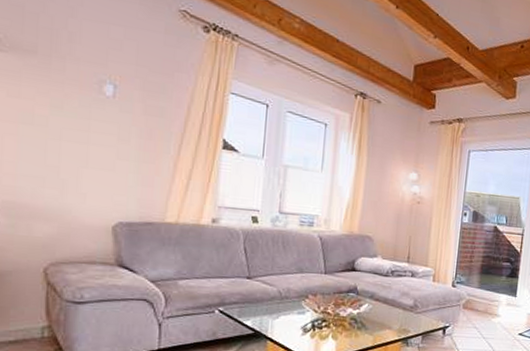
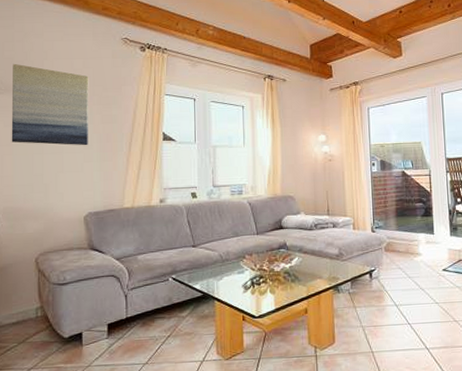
wall art: none [16,13,131,140] -> present [11,63,89,146]

